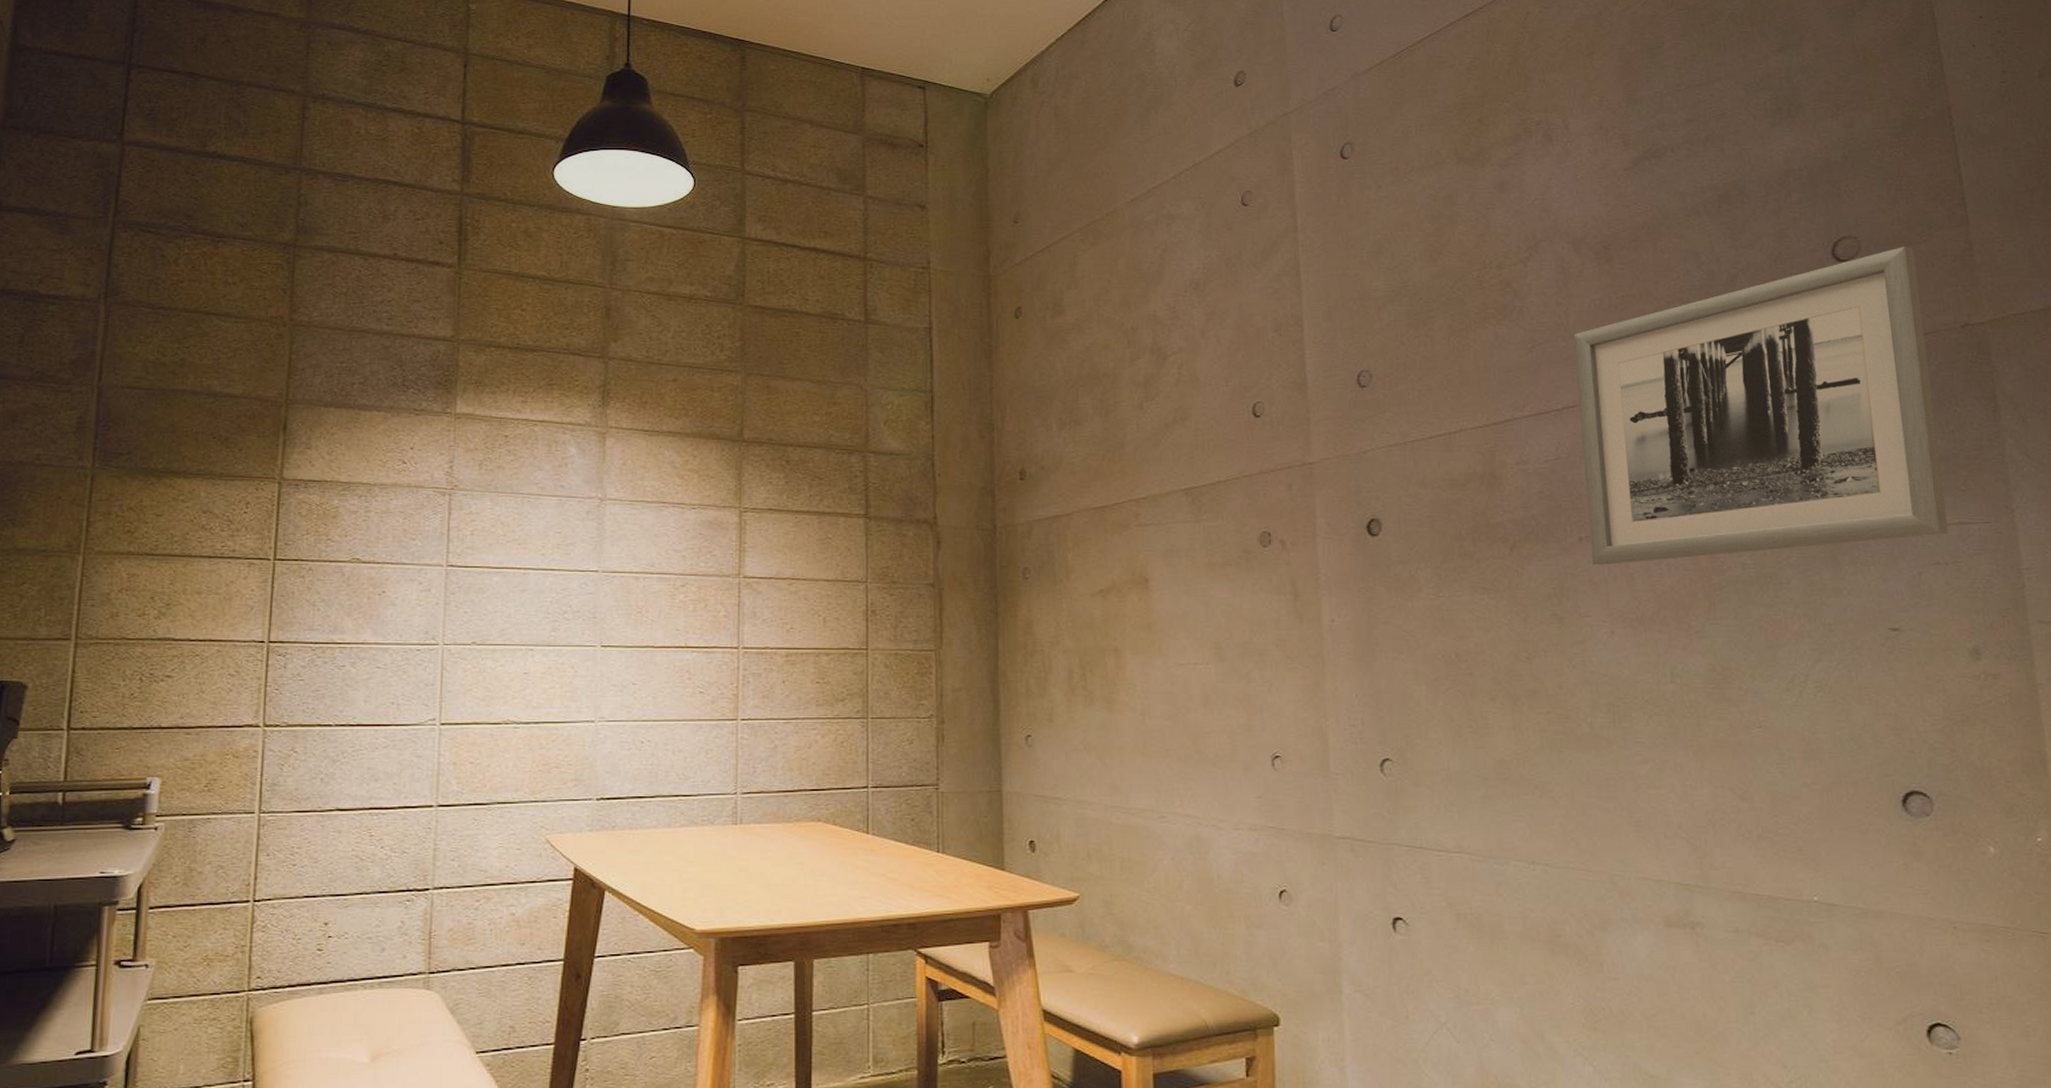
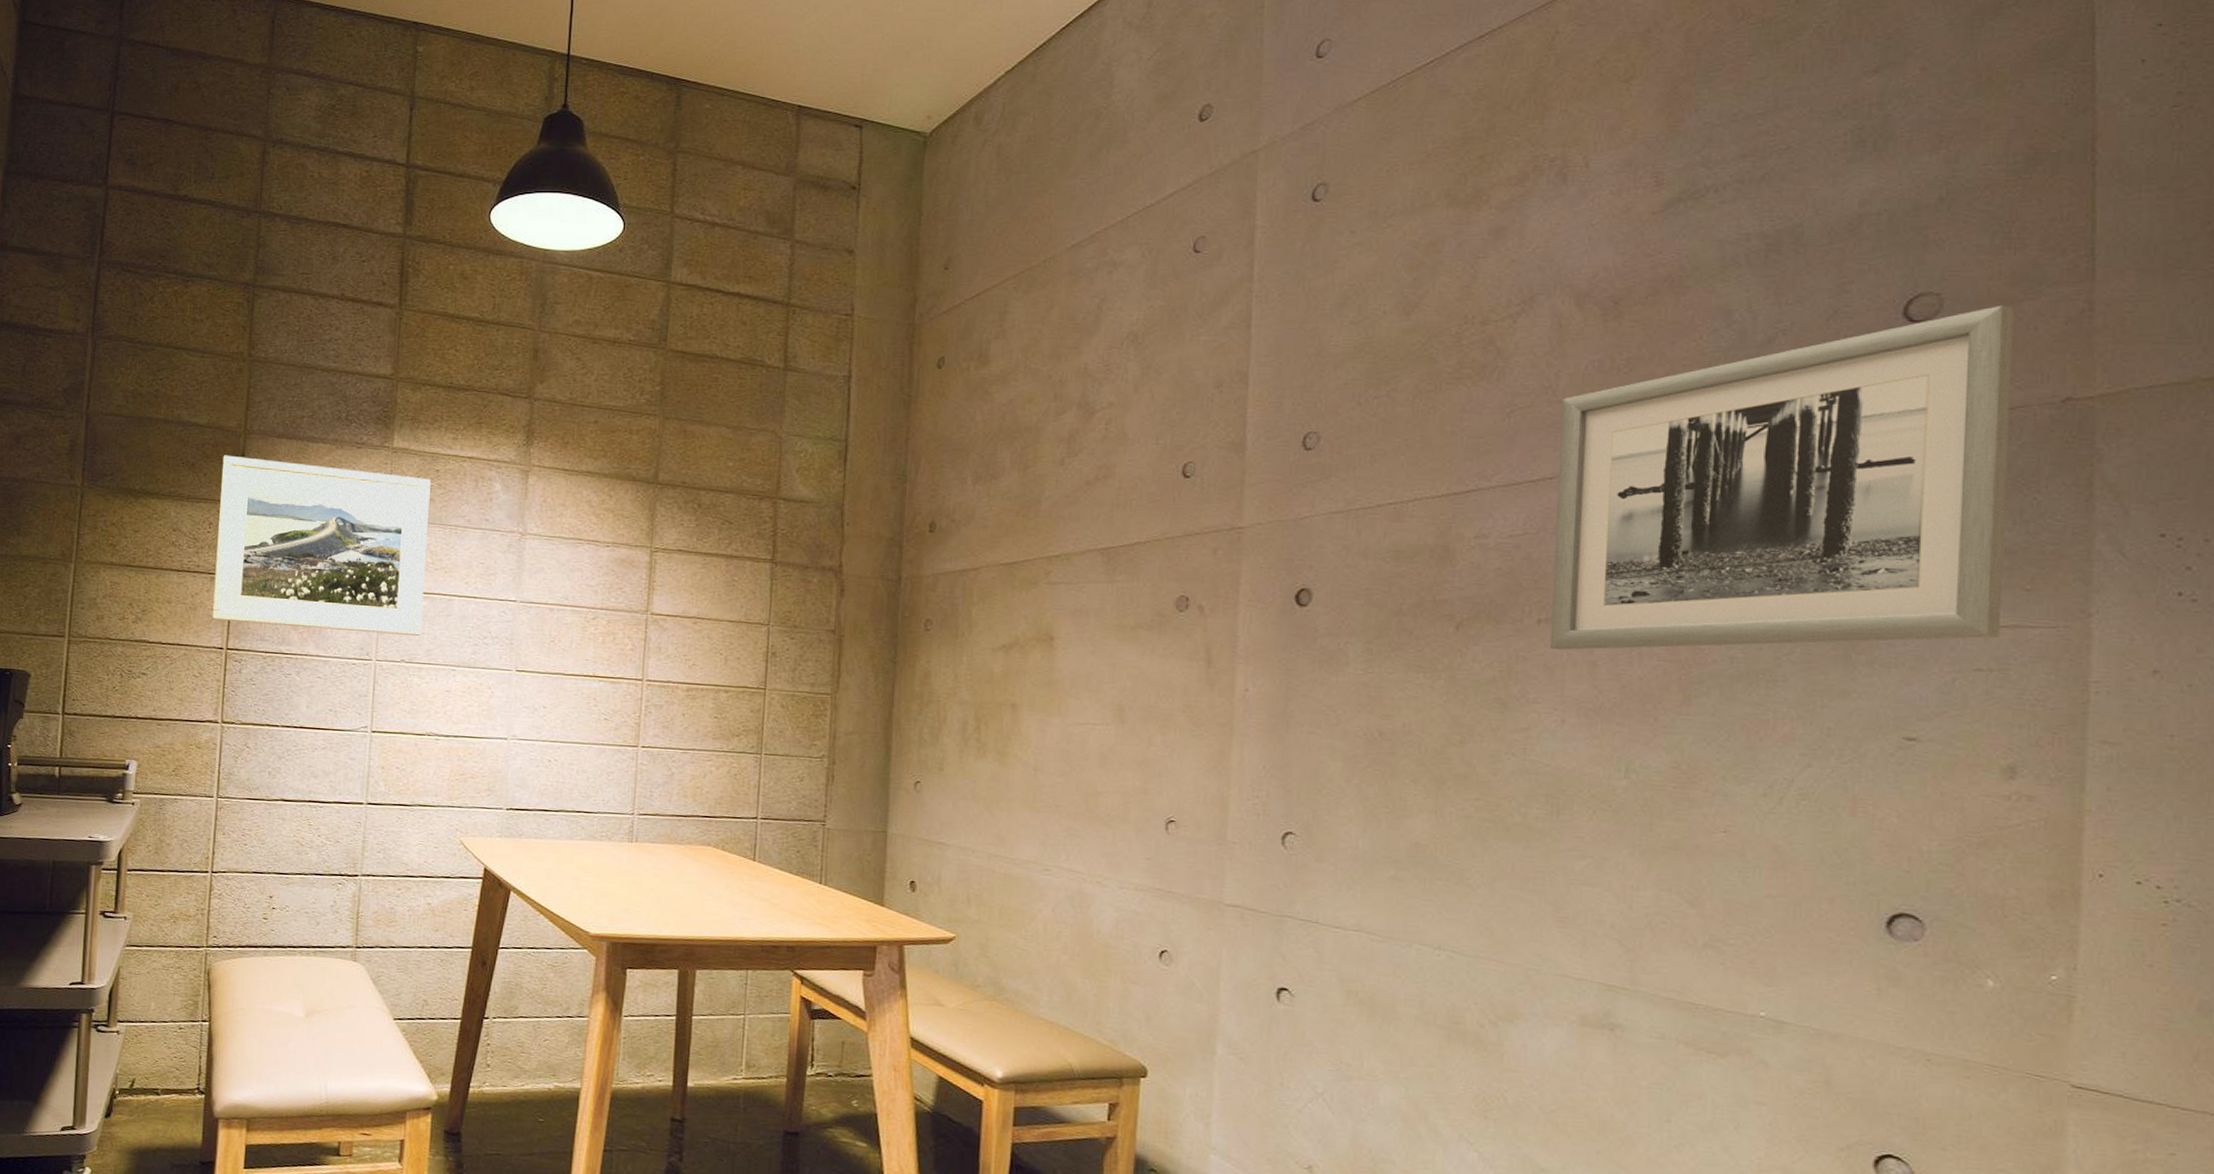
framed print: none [250,427,499,614] -> present [212,455,431,636]

